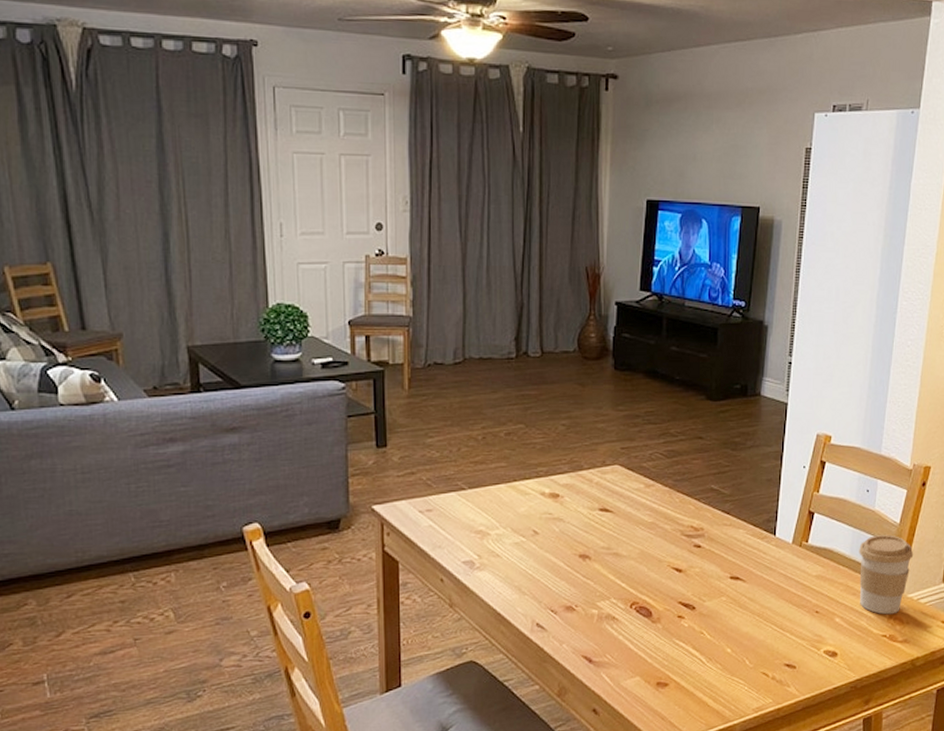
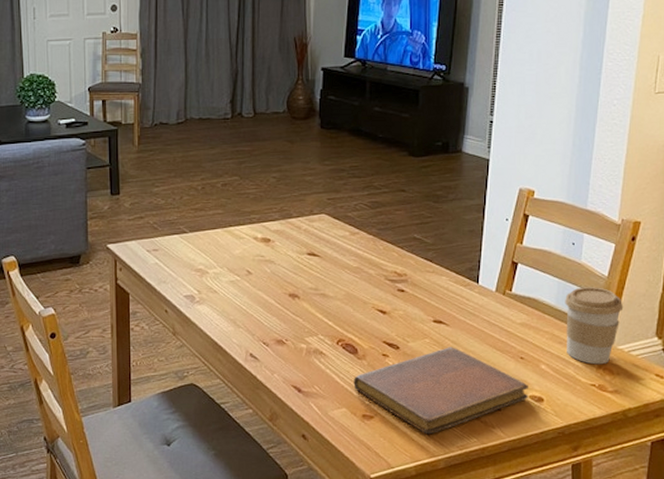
notebook: none [647,604,823,699] -> present [353,347,528,435]

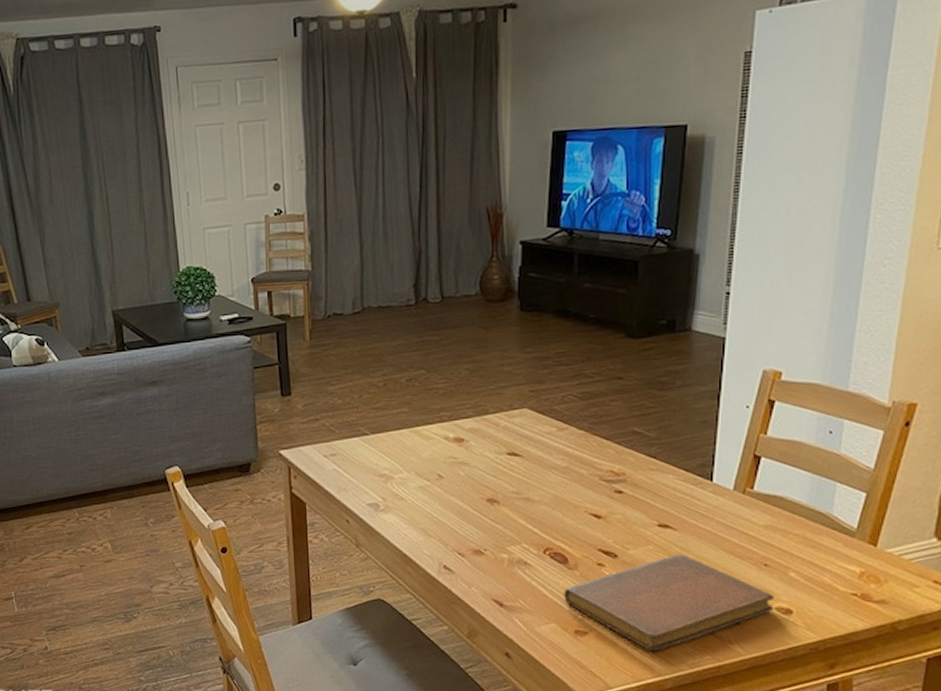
coffee cup: present [565,287,624,365] -> none [820,481,894,571]

